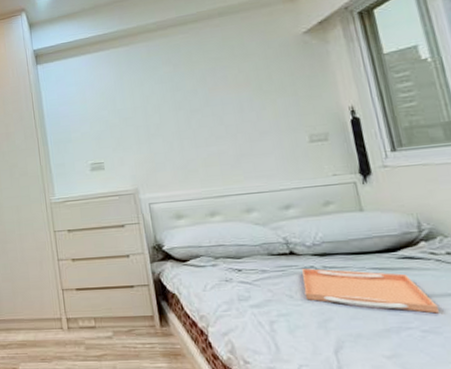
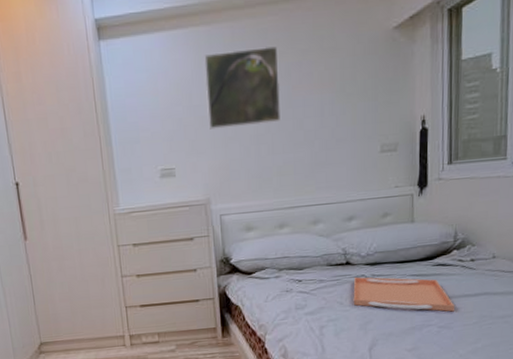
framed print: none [125,57,200,129] -> present [204,46,281,130]

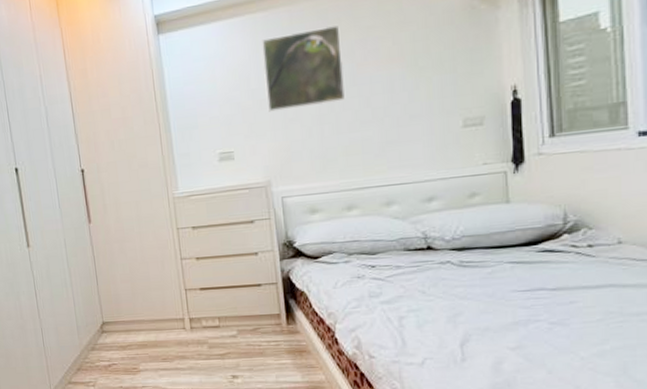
serving tray: present [353,277,454,312] -> none [437,263,569,306]

